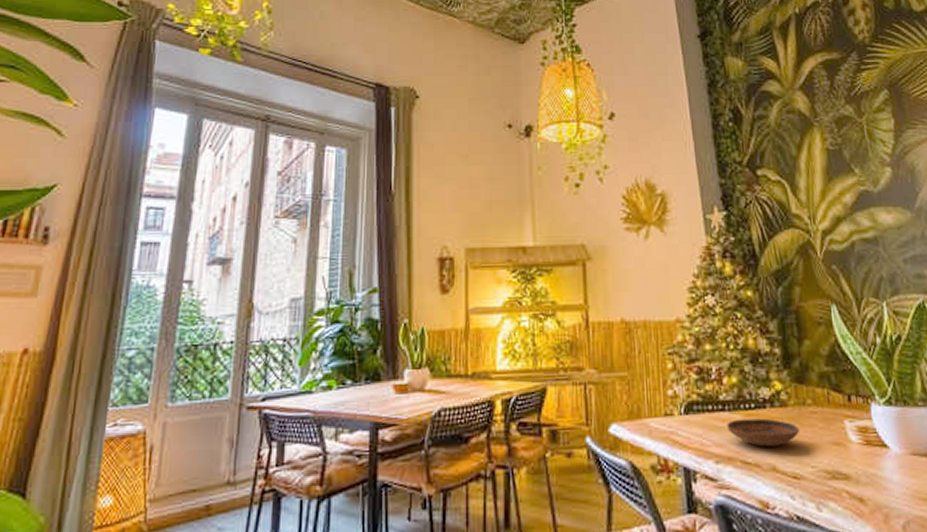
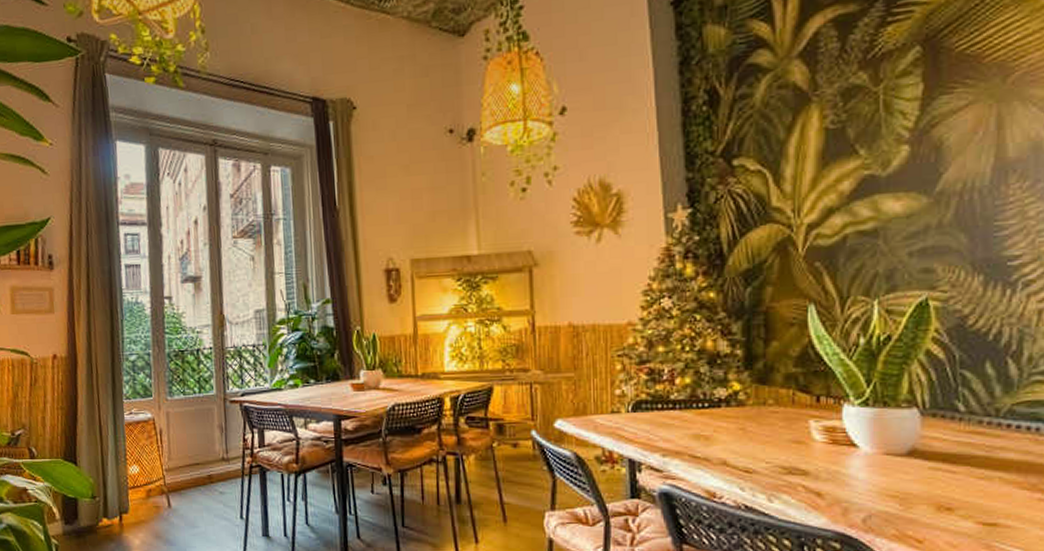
bowl: present [727,418,800,447] -> none [676,416,757,443]

